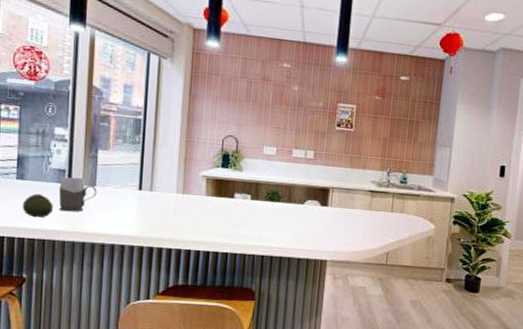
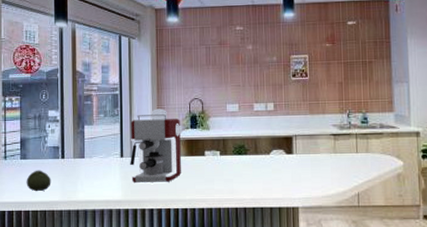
mug: present [59,177,97,212] -> none [54,152,86,184]
coffee maker: none [149,141,213,222] -> present [130,108,183,184]

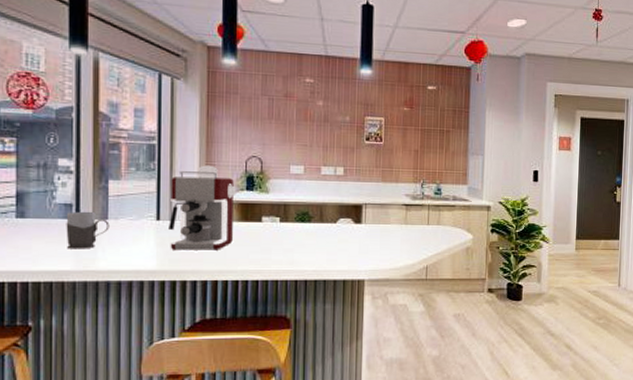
fruit: present [26,170,51,192] -> none [24,232,61,259]
mug: none [54,152,86,184] -> present [66,211,110,249]

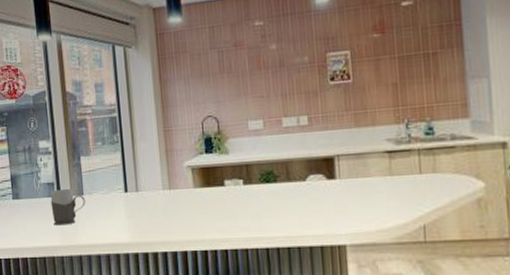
coffee maker: present [169,165,236,252] -> none [133,131,197,223]

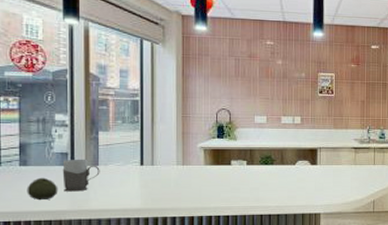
fruit: none [21,210,49,236] -> present [27,177,58,201]

